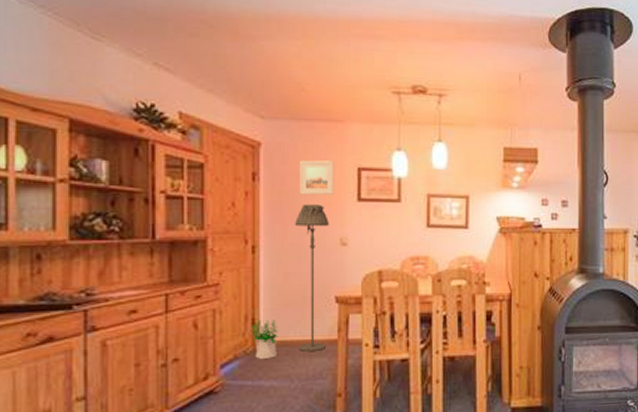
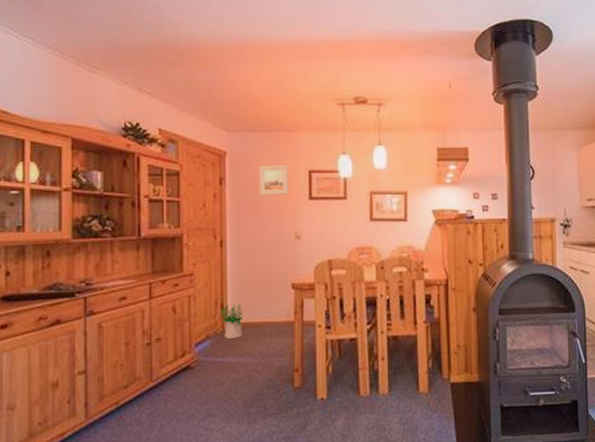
floor lamp: present [295,204,329,351] -> none [256,203,285,332]

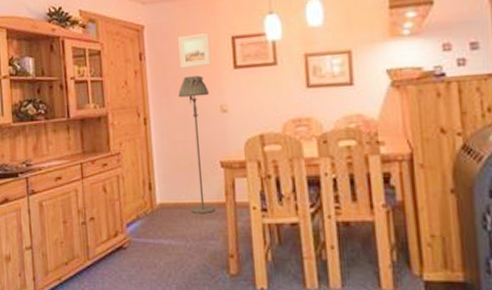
potted plant: present [219,304,243,339] -> none [148,184,172,219]
floor lamp: none [256,203,285,332] -> present [178,75,215,213]

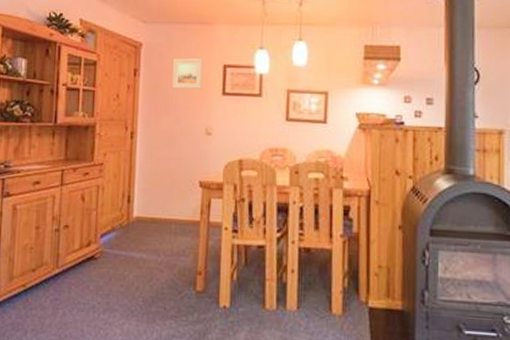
floor lamp: present [178,75,215,213] -> none [165,97,196,230]

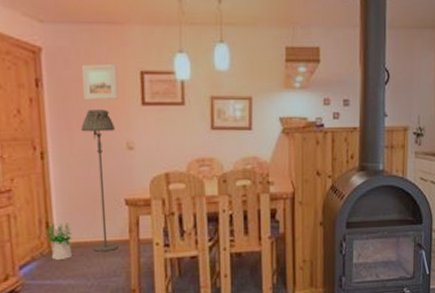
potted plant: none [126,198,149,233] -> present [45,223,72,260]
floor lamp: none [165,97,196,230] -> present [81,109,118,252]

